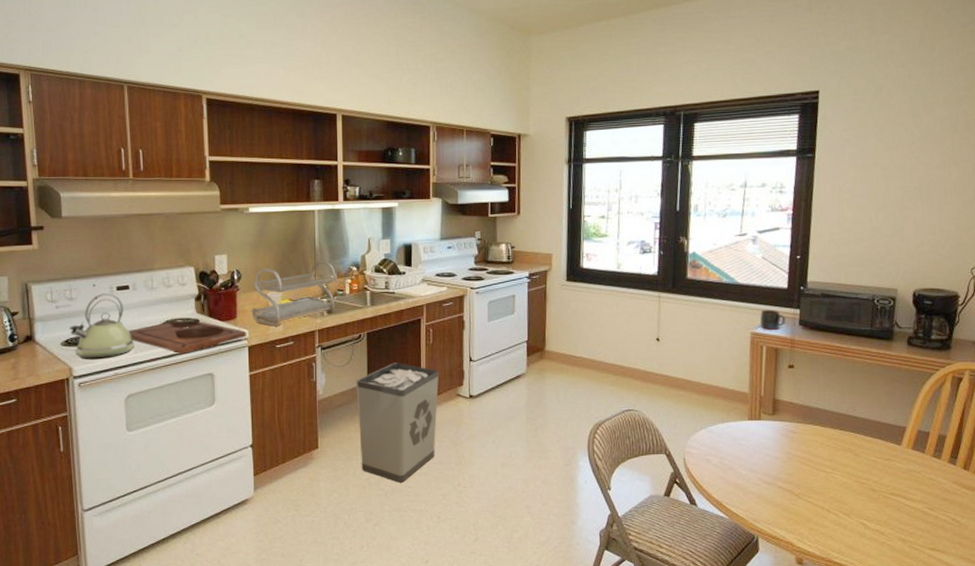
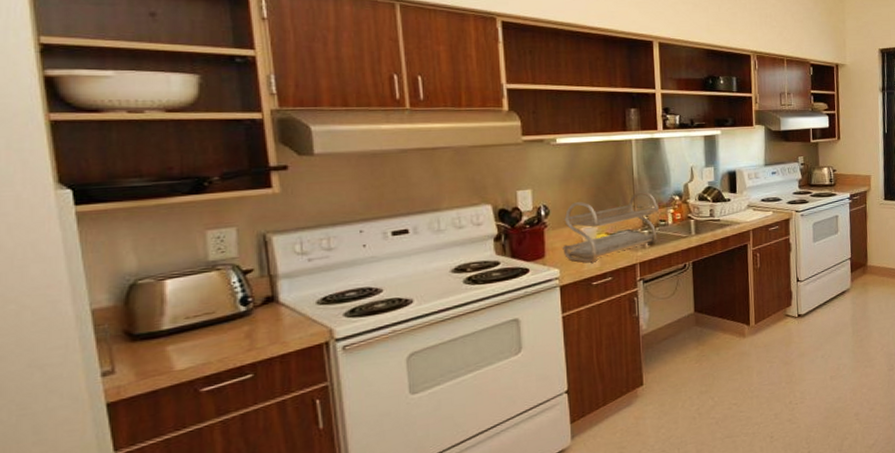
kettle: present [70,293,135,358] -> none [328,239,419,317]
cutting board: present [128,320,247,355] -> none [409,262,558,302]
recycling bin: present [356,362,439,483] -> none [682,289,768,409]

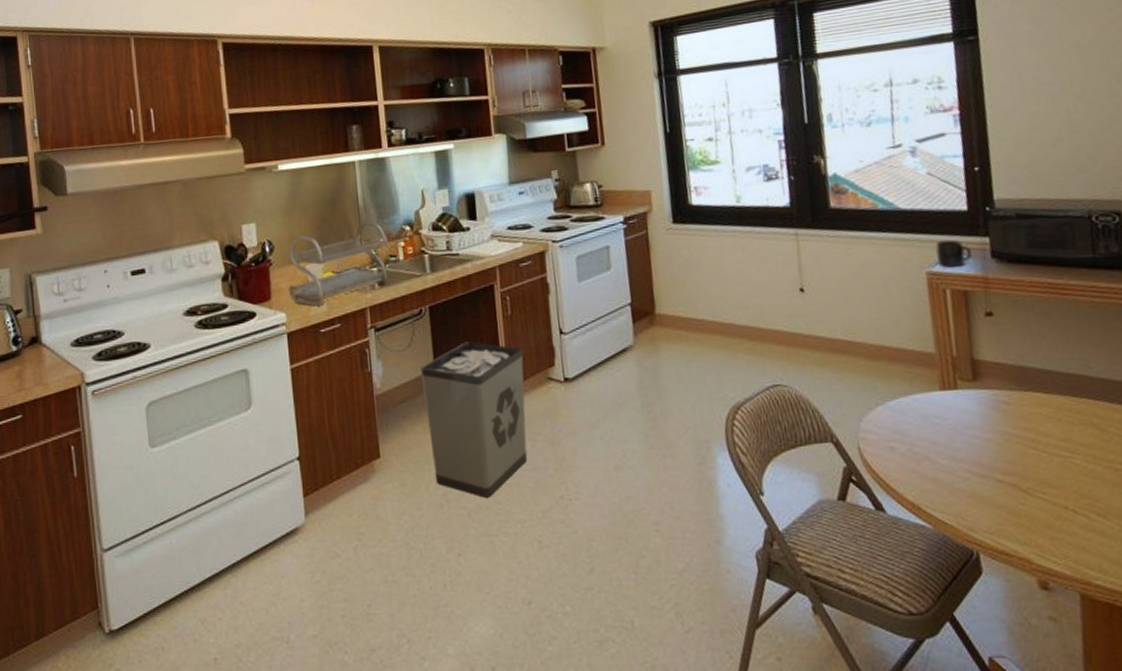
recycling bin: none [682,289,768,409] -> present [420,341,528,498]

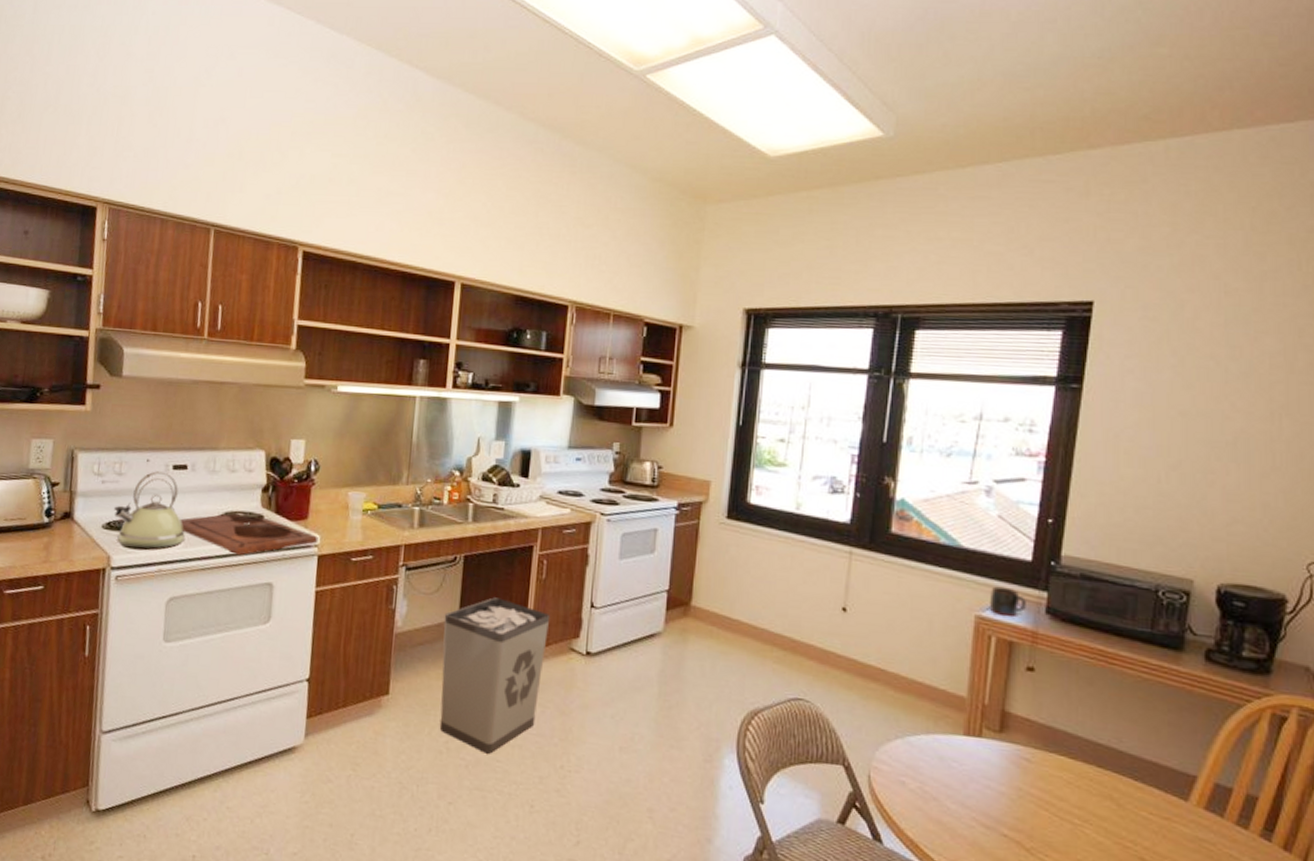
kettle: none [80,279,155,360] -> present [114,471,186,549]
cutting board: none [146,304,285,348] -> present [180,513,318,556]
dish rack: present [287,221,388,307] -> none [325,459,435,535]

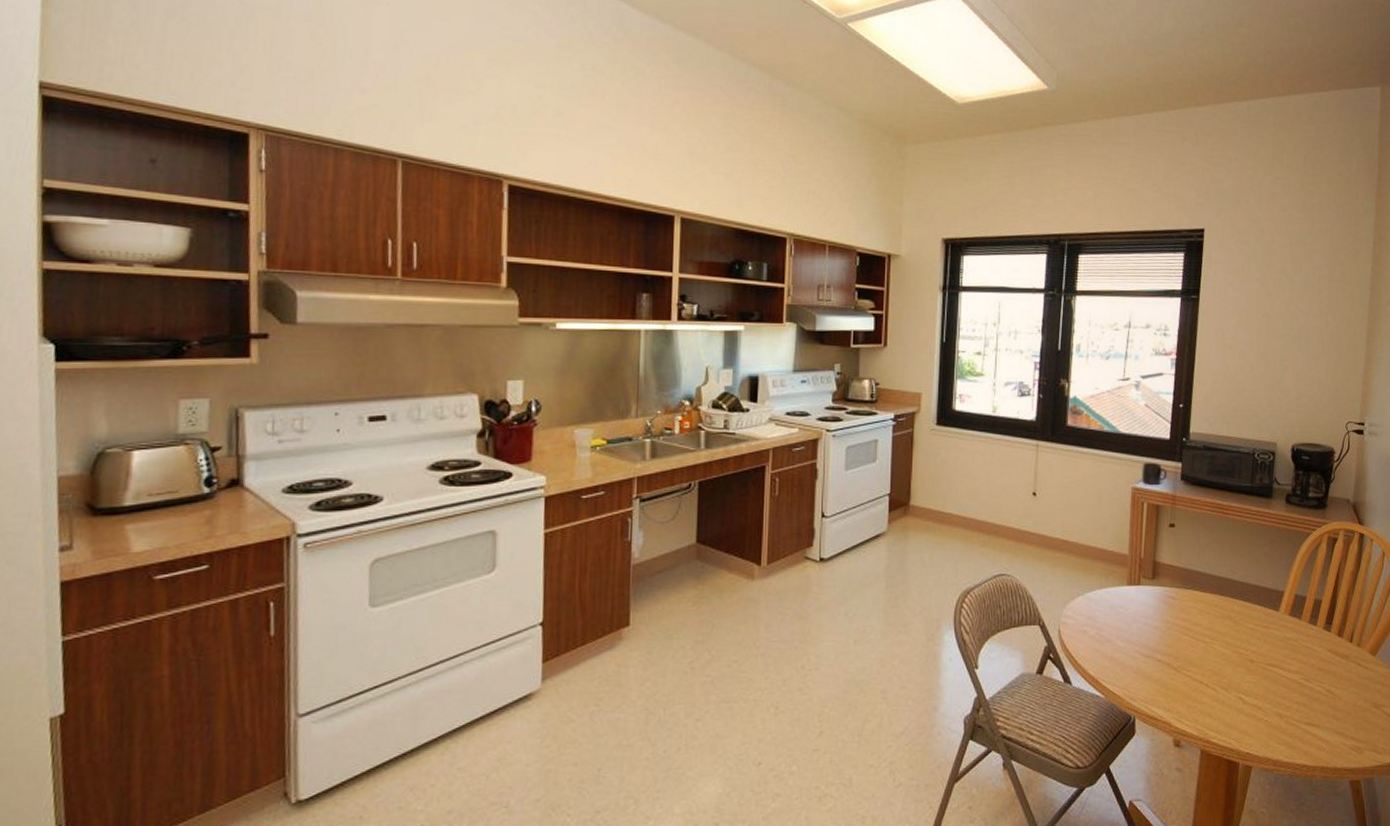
kettle: present [114,471,186,549] -> none [297,425,390,509]
cutting board: present [180,513,318,556] -> none [381,462,544,506]
recycling bin: present [439,597,551,754] -> none [681,518,785,667]

